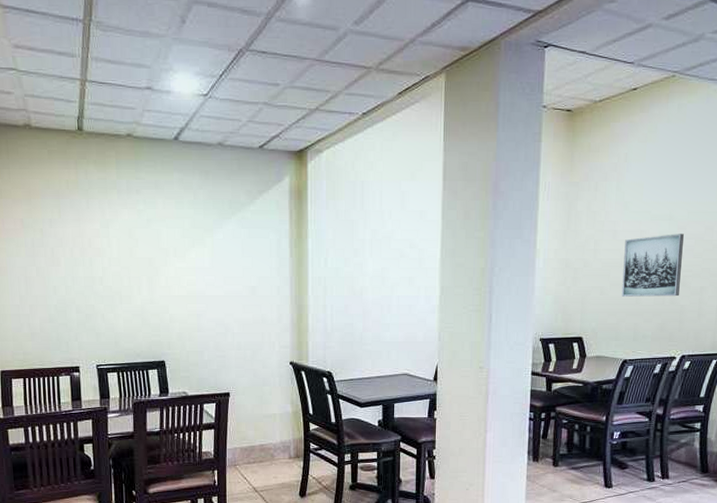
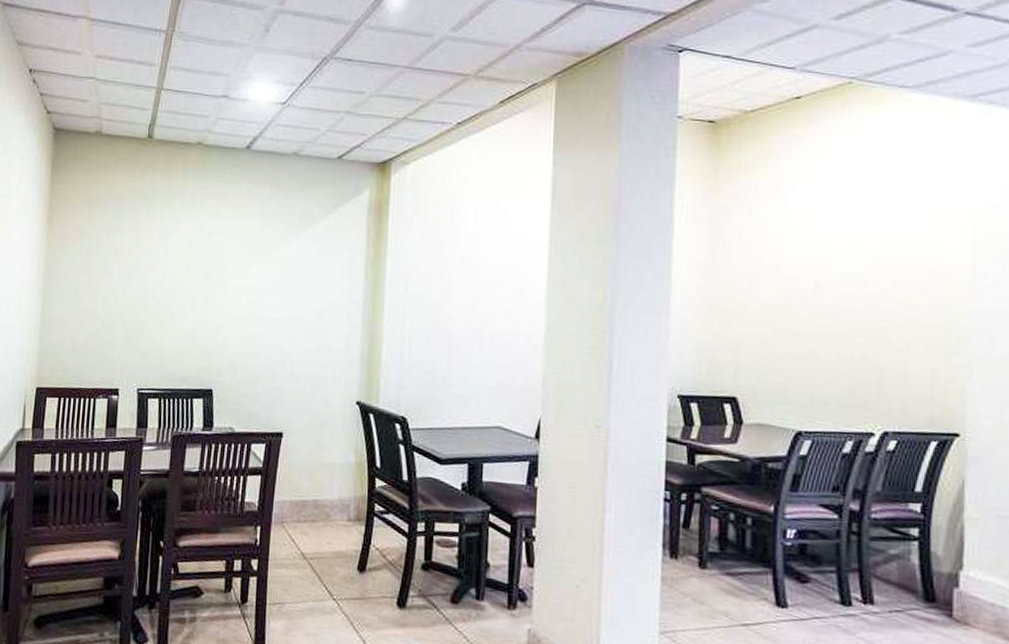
wall art: present [621,234,684,297] -> none [790,271,876,353]

